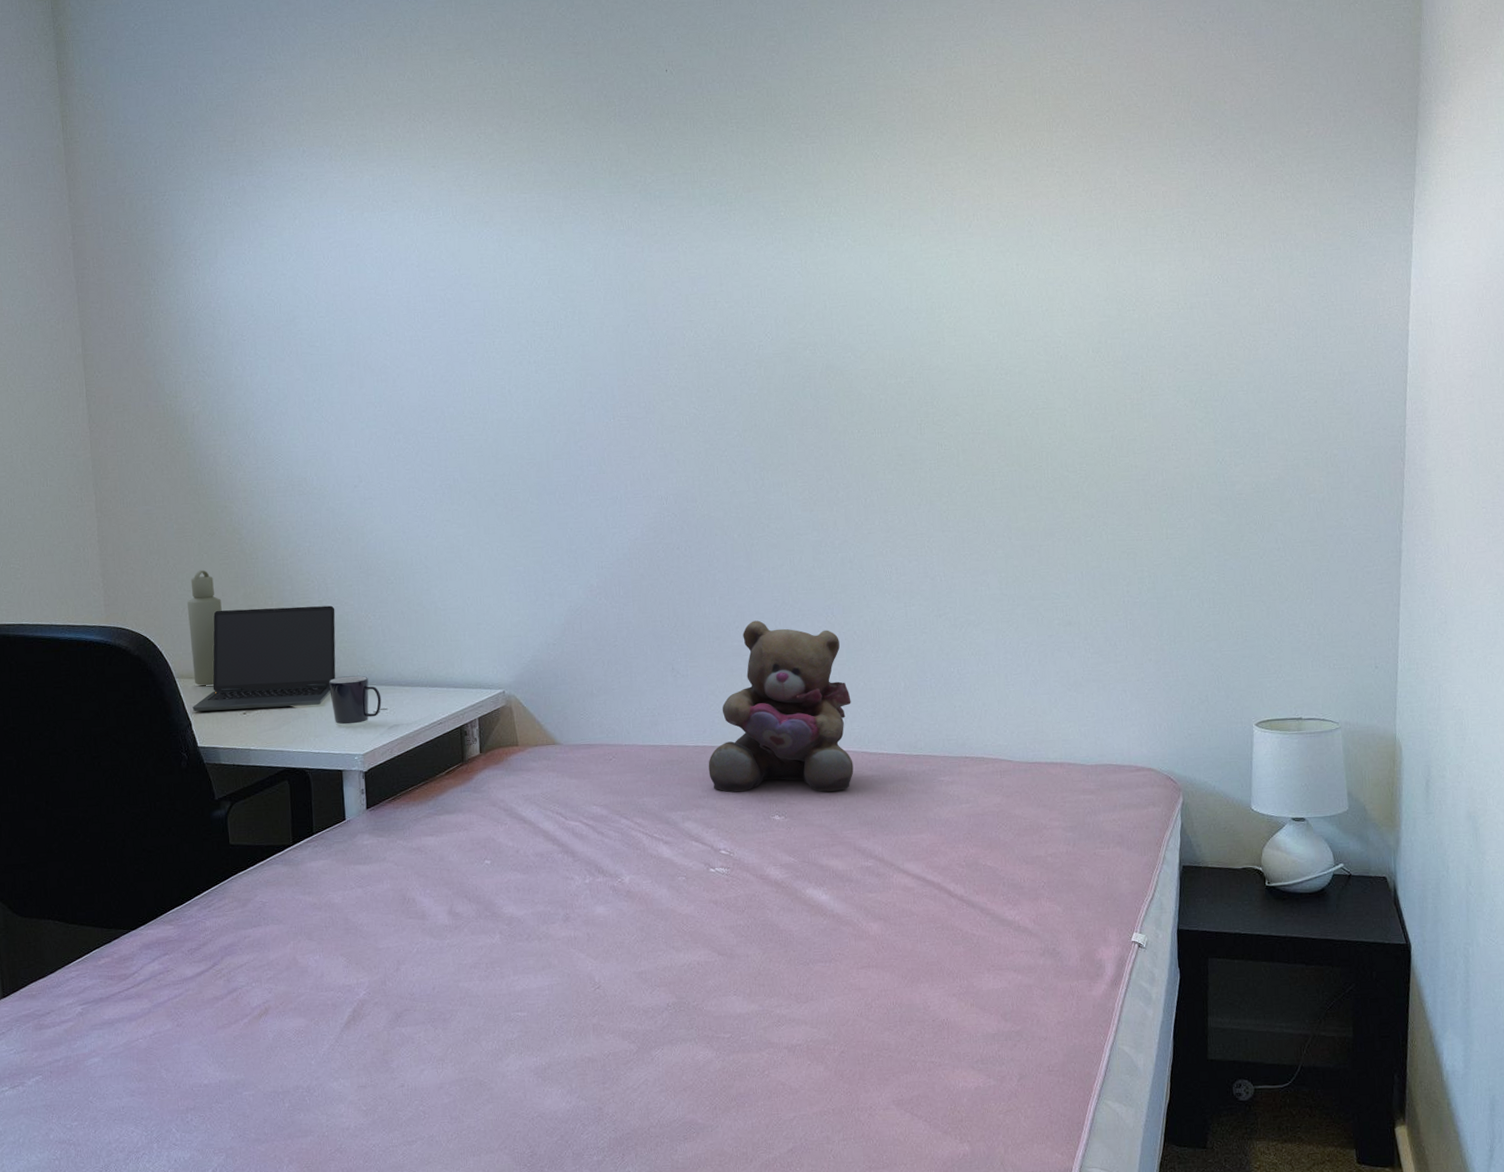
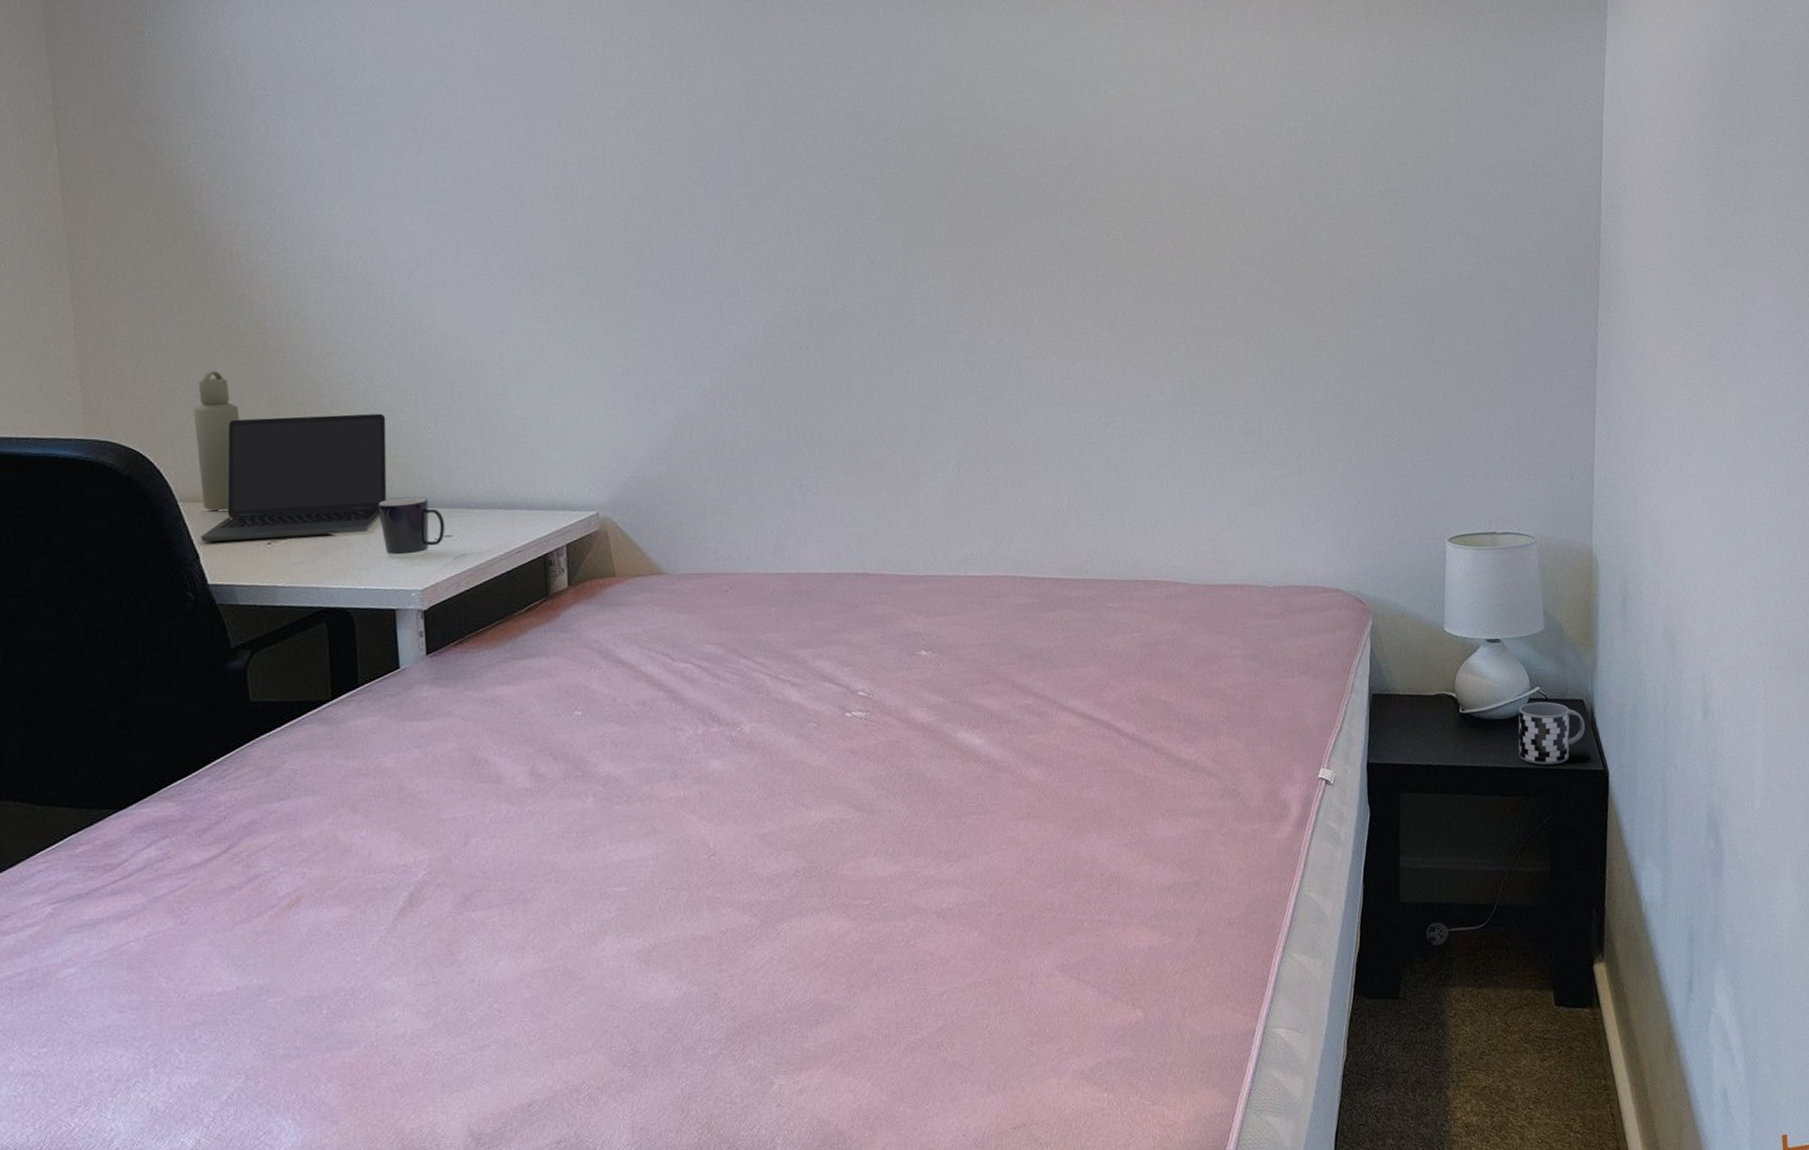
teddy bear: present [708,620,854,793] -> none [843,430,1011,626]
cup: none [1322,877,1388,938] -> present [1518,701,1585,765]

